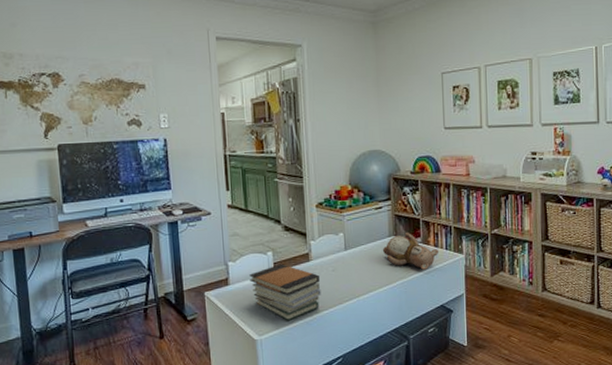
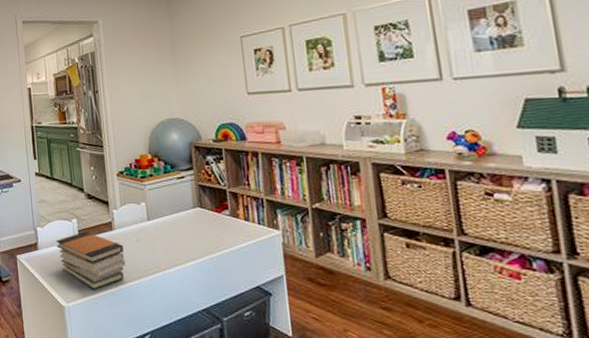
teddy bear: present [382,233,439,270] -> none [187,204,251,245]

